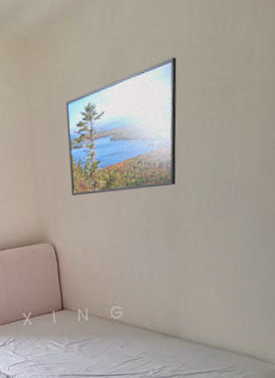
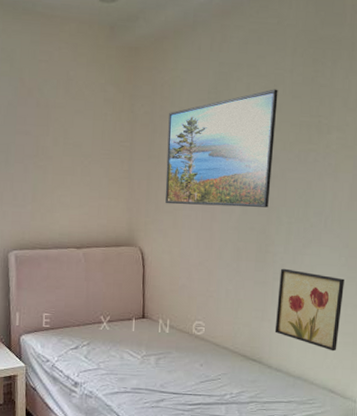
wall art: none [191,243,259,319] -> present [274,268,344,352]

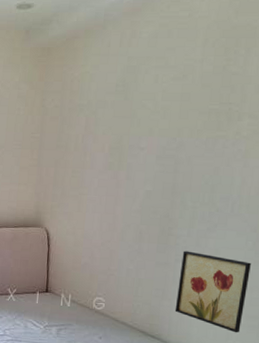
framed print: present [165,89,278,208] -> none [71,79,187,193]

